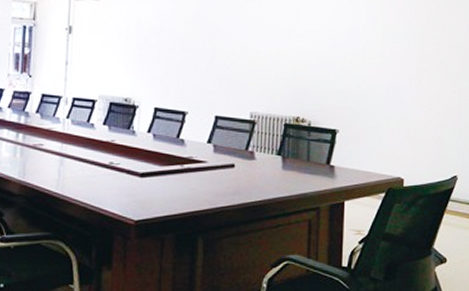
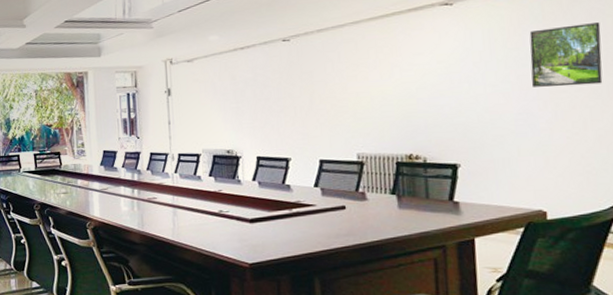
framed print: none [401,12,457,67] -> present [529,22,603,87]

